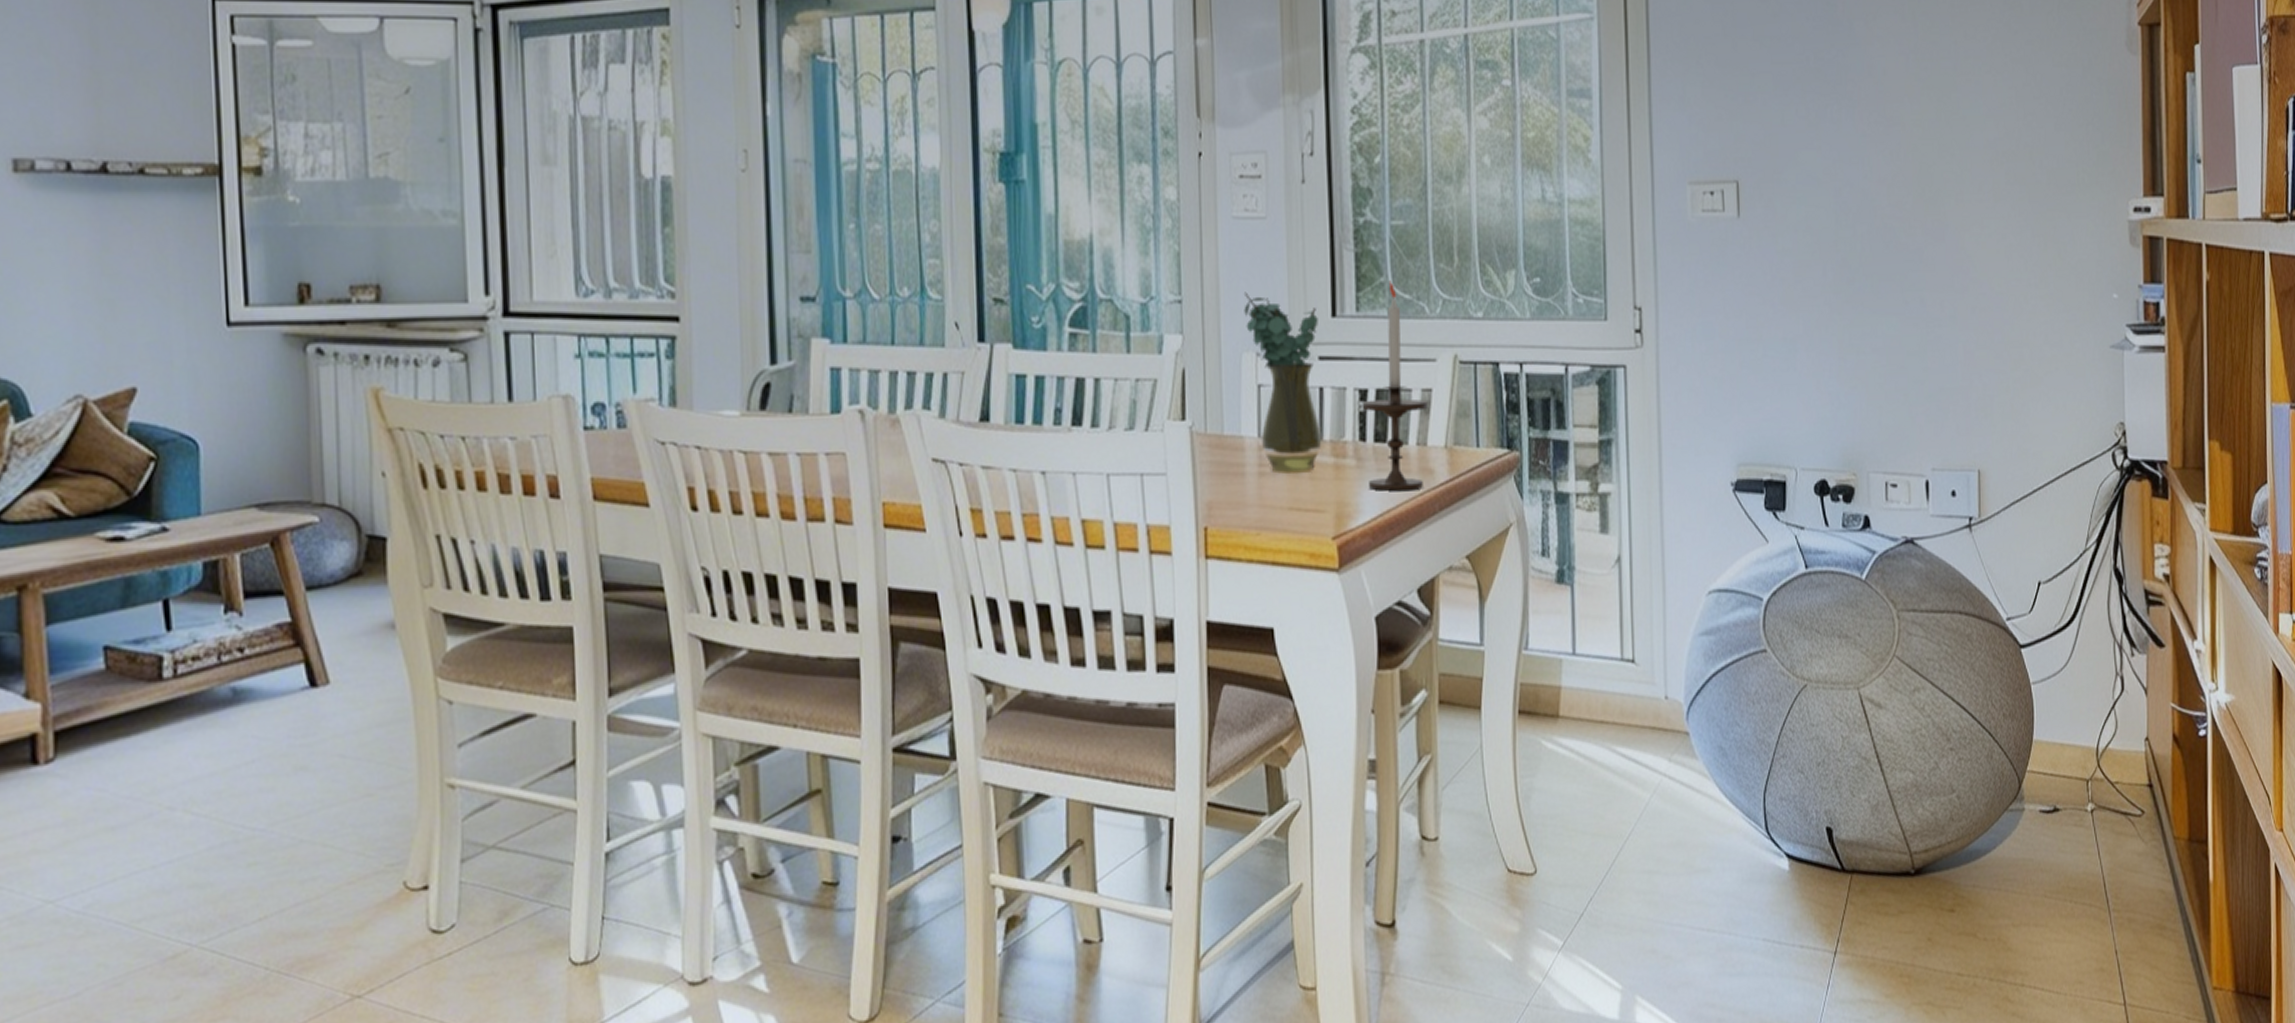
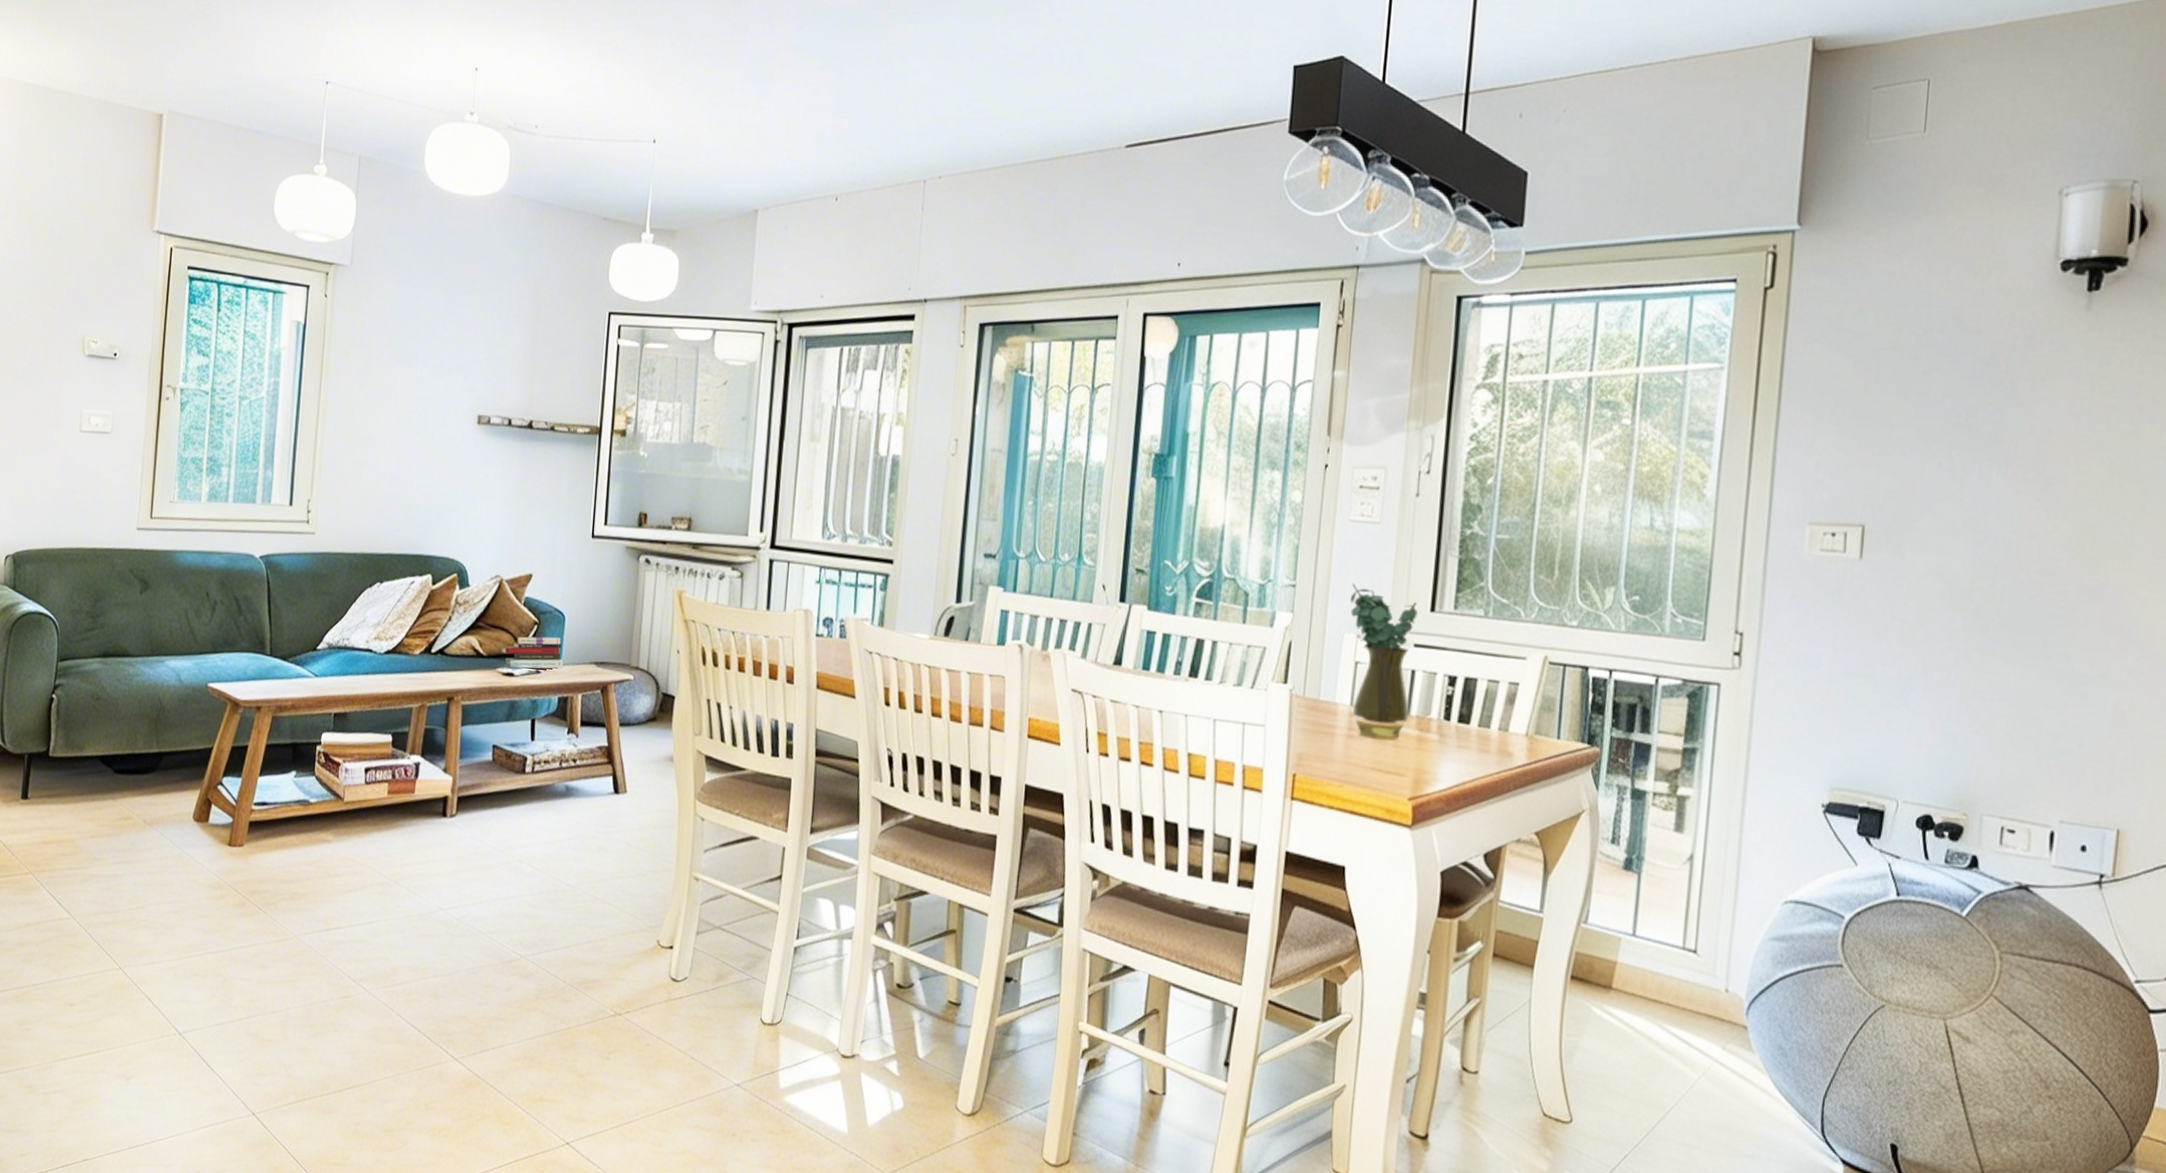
books: none [98,474,206,534] -> present [501,636,564,672]
candlestick: present [1362,280,1428,491] -> none [1448,586,1514,769]

